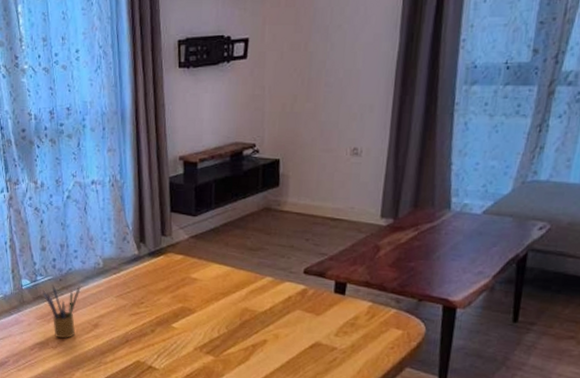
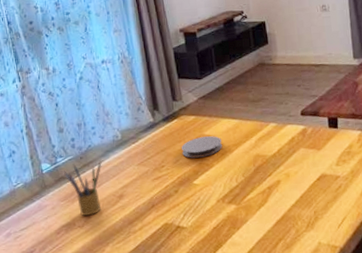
coaster: none [164,279,209,301] -> present [182,136,223,158]

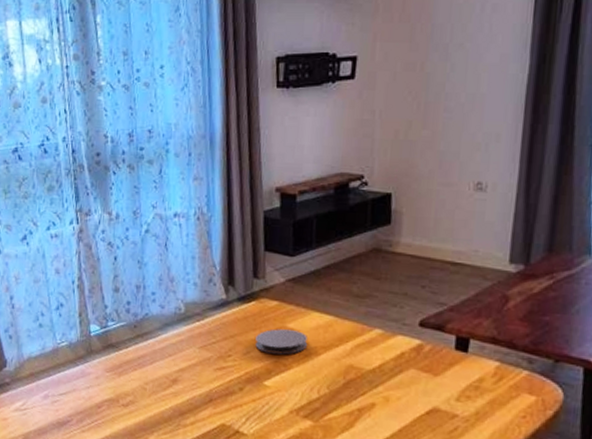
pencil box: present [64,160,102,216] -> none [114,332,158,396]

